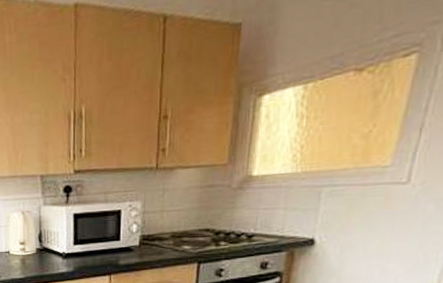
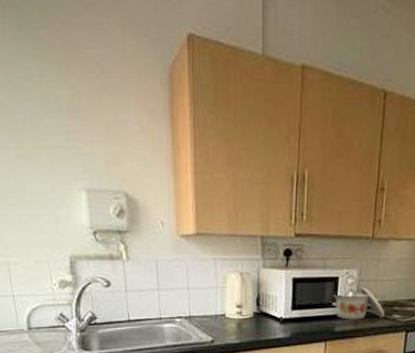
cooking pot: none [113,219,173,253] -> present [330,287,385,320]

